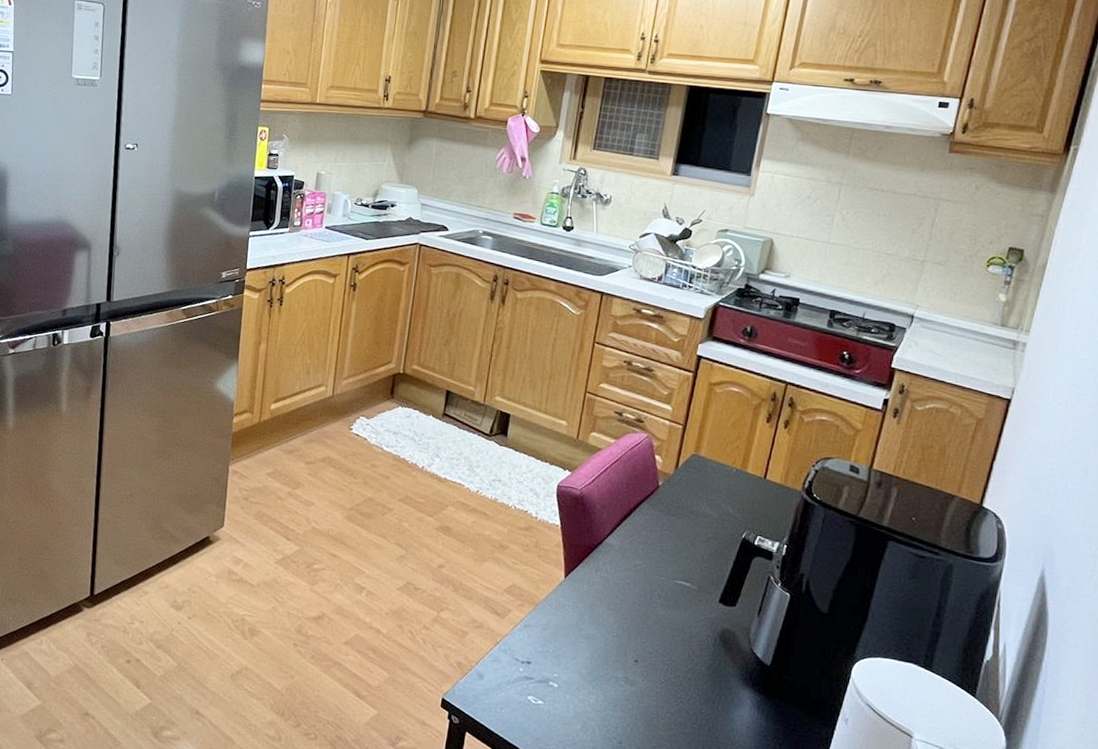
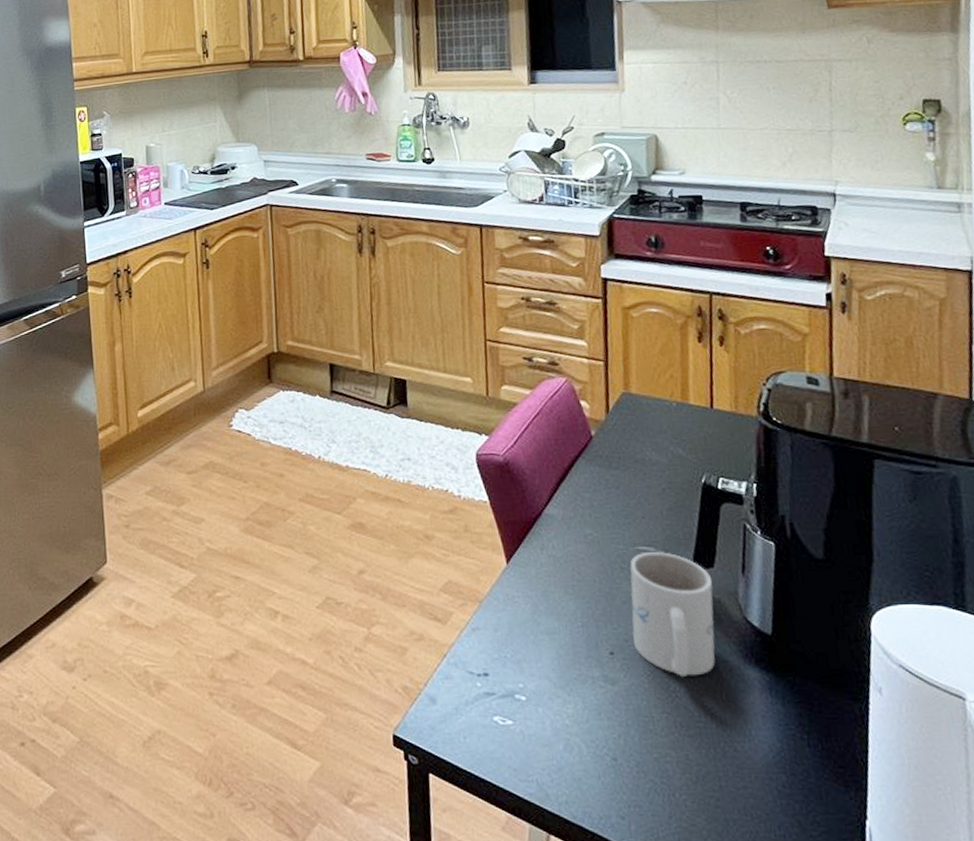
mug: none [655,586,732,689] -> present [630,551,716,678]

